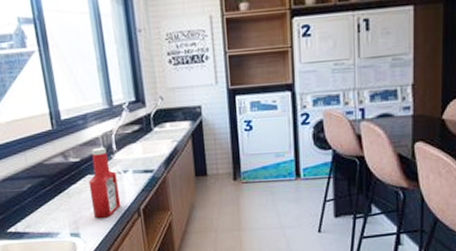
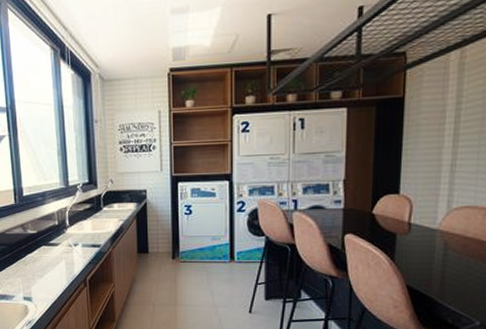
ketchup bottle: present [88,147,121,218] -> none [43,222,70,285]

